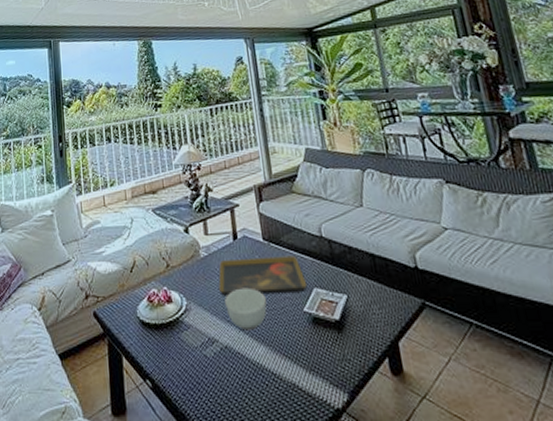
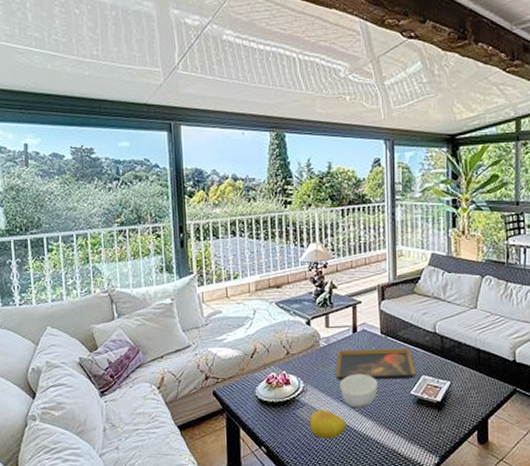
fruit: none [195,332,237,369] -> present [309,409,346,439]

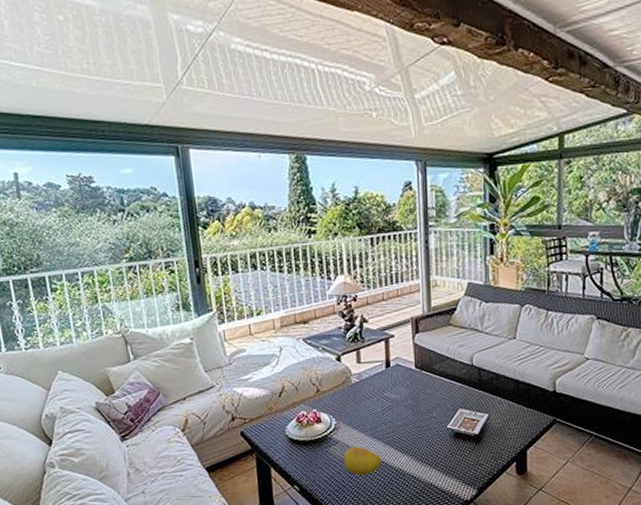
decorative tray: present [335,348,417,380] -> none [368,381,453,417]
bowl: present [340,373,378,409] -> none [373,409,413,444]

